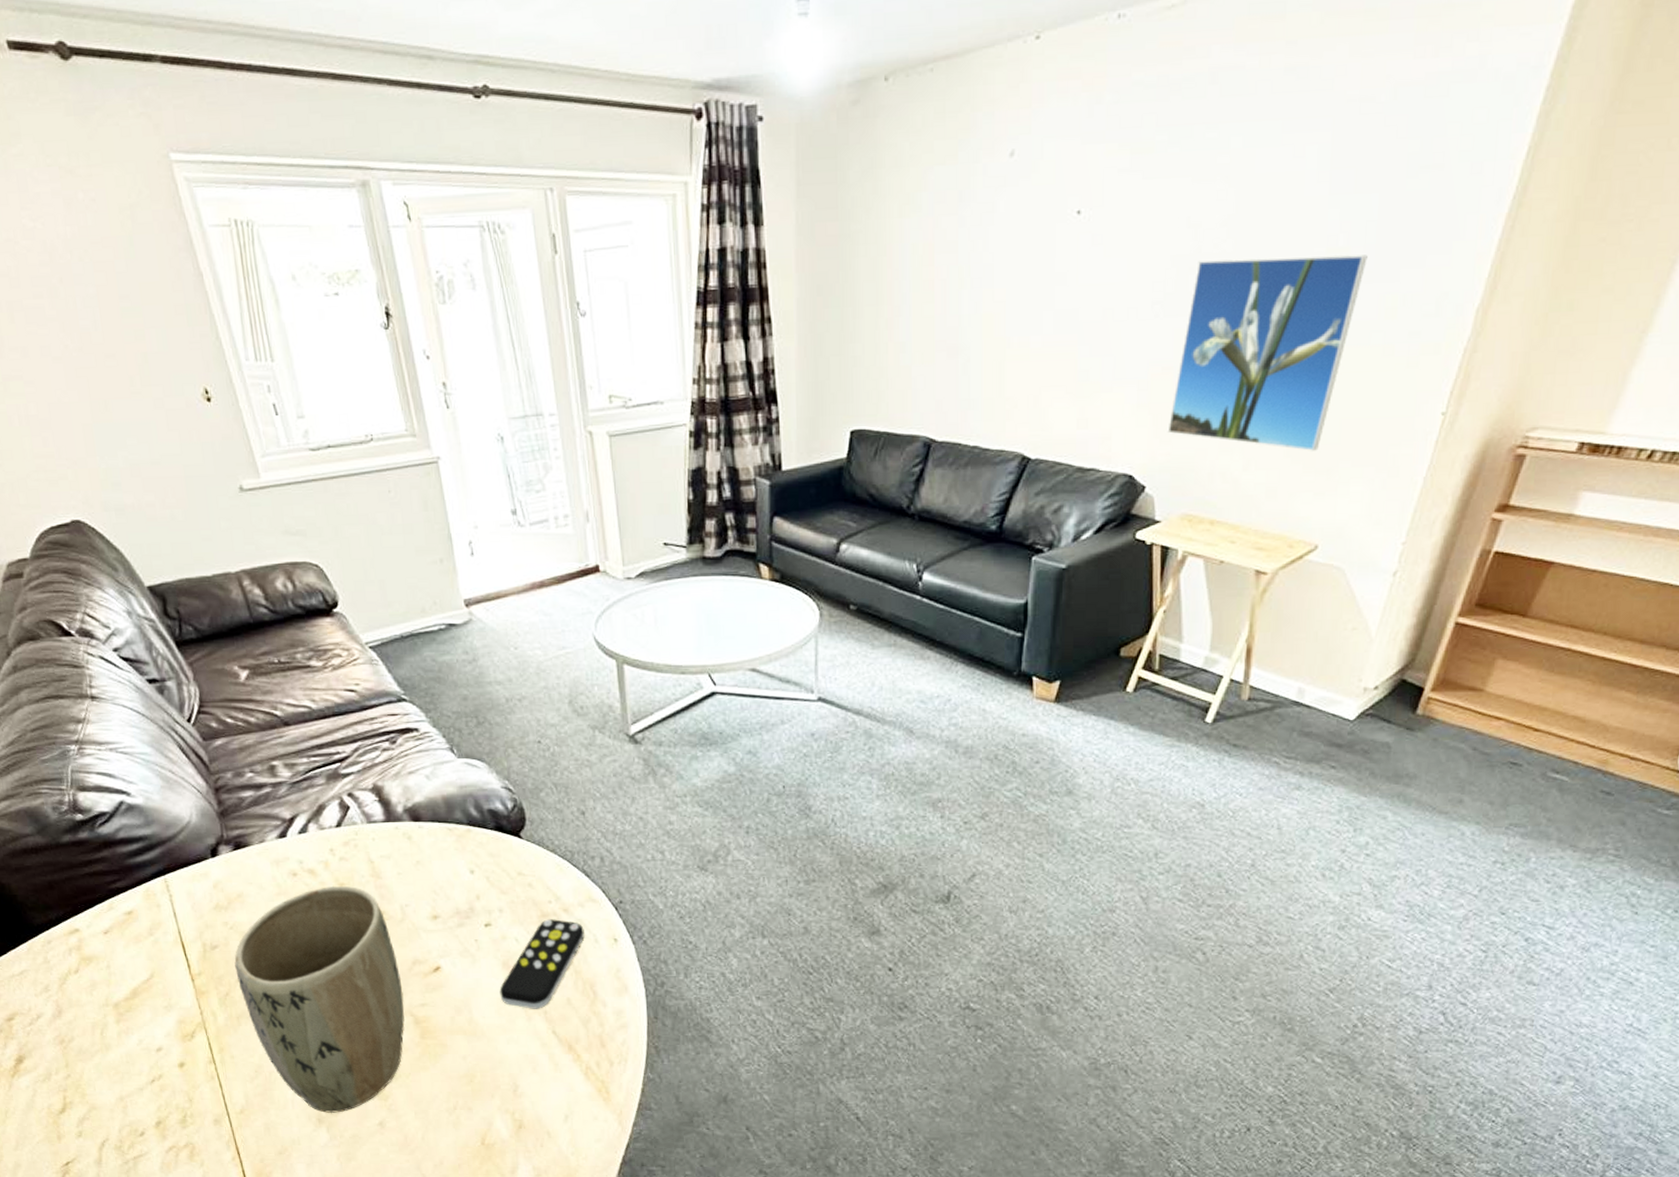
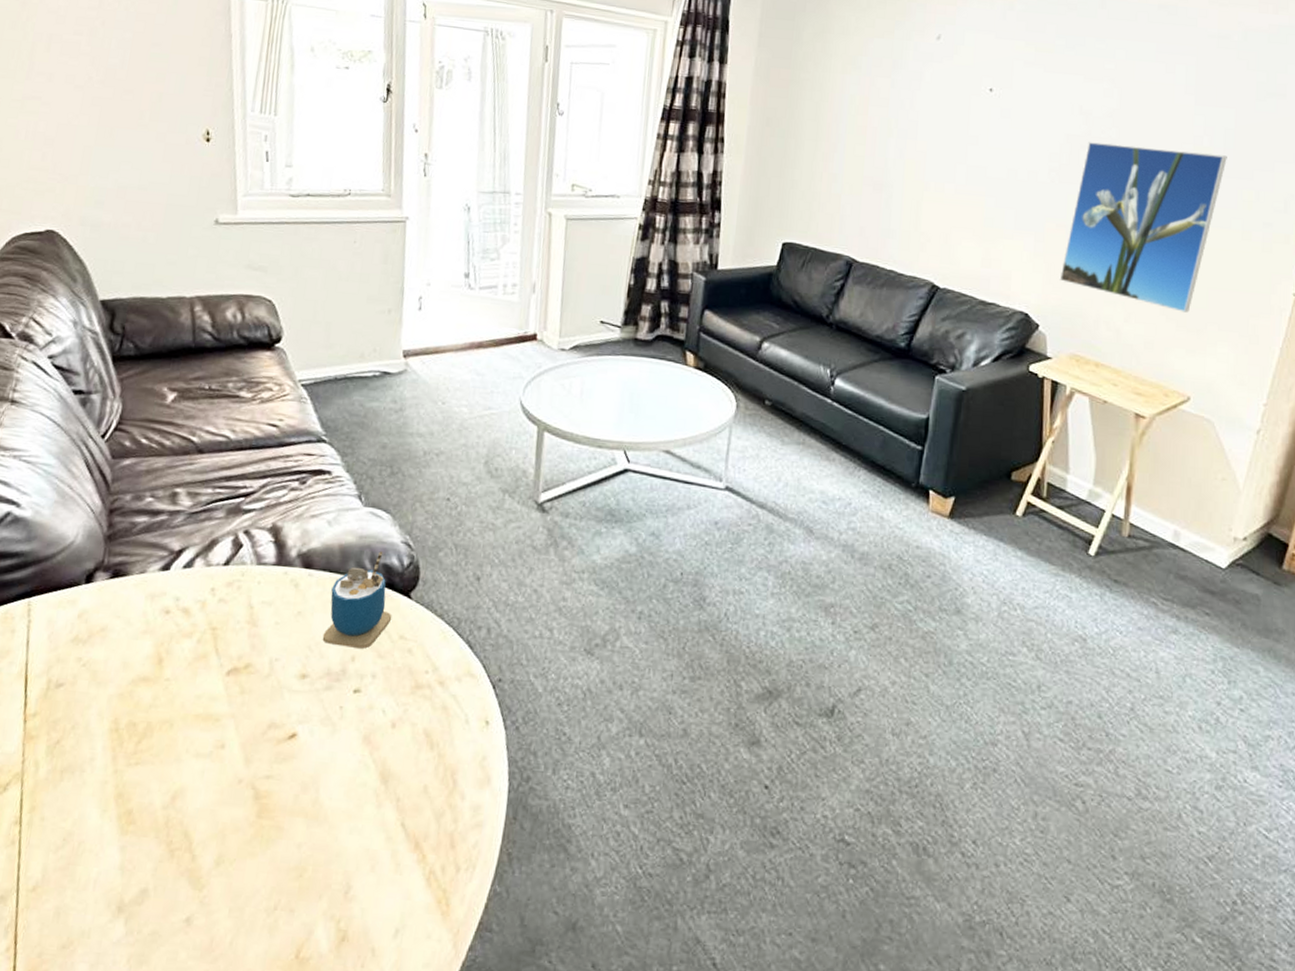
plant pot: present [234,886,405,1113] -> none [74,629,253,901]
cup: none [443,798,507,888] -> present [322,551,392,649]
remote control: present [499,919,585,1009] -> none [353,691,457,795]

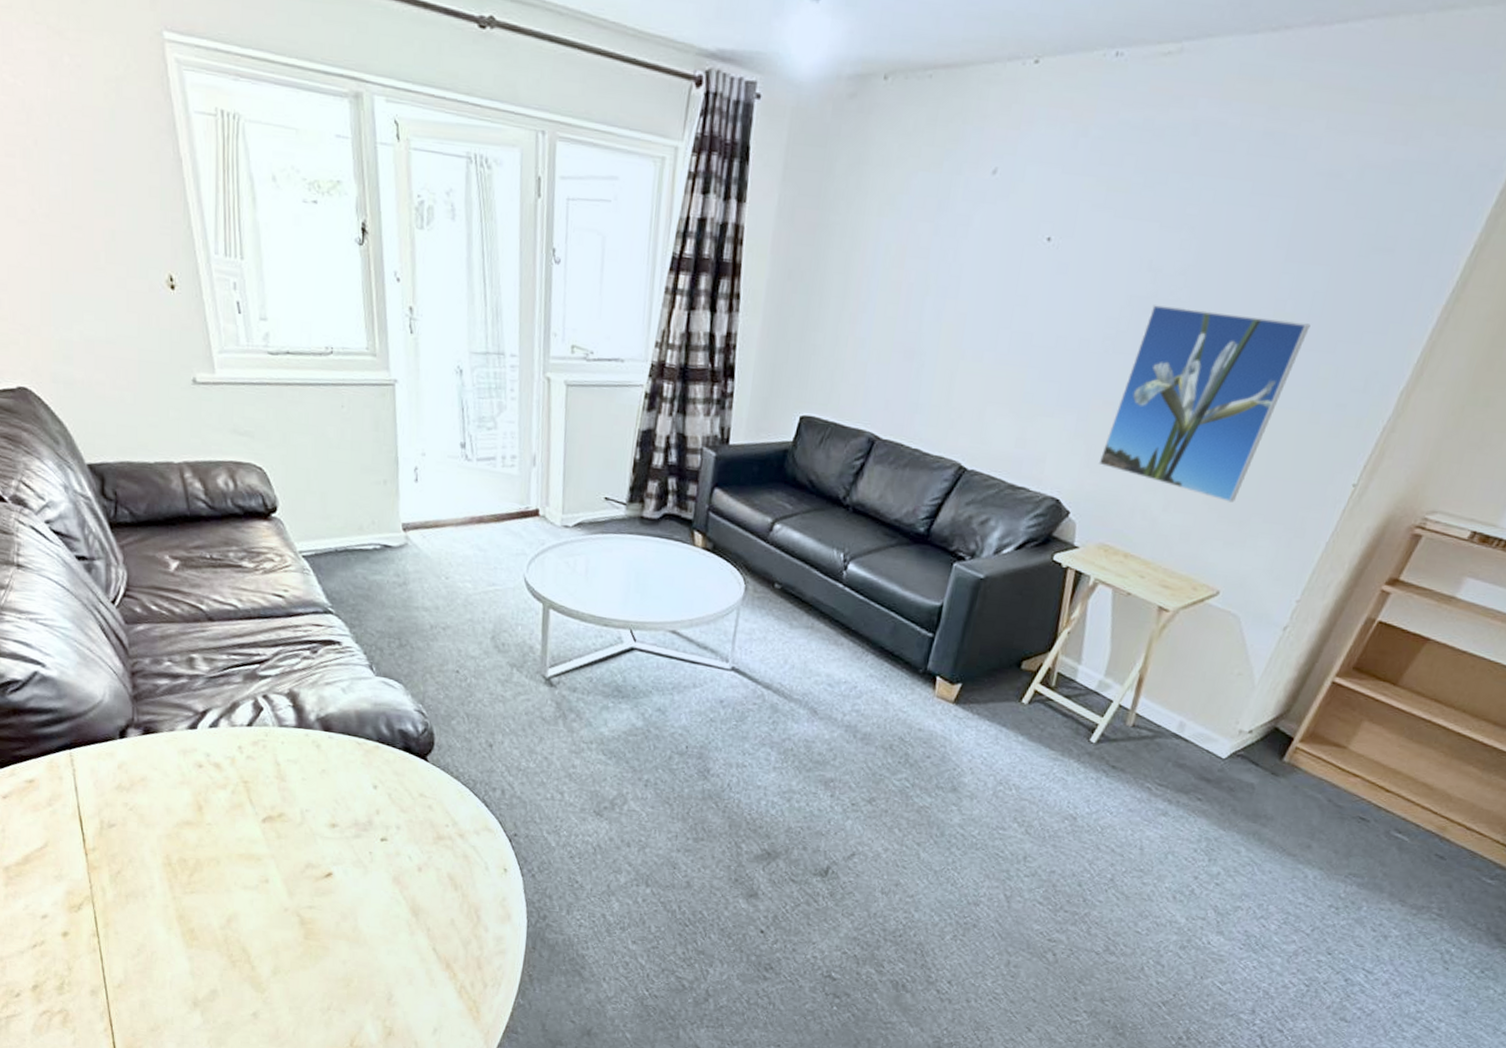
cup: present [322,551,392,649] -> none [347,718,411,804]

